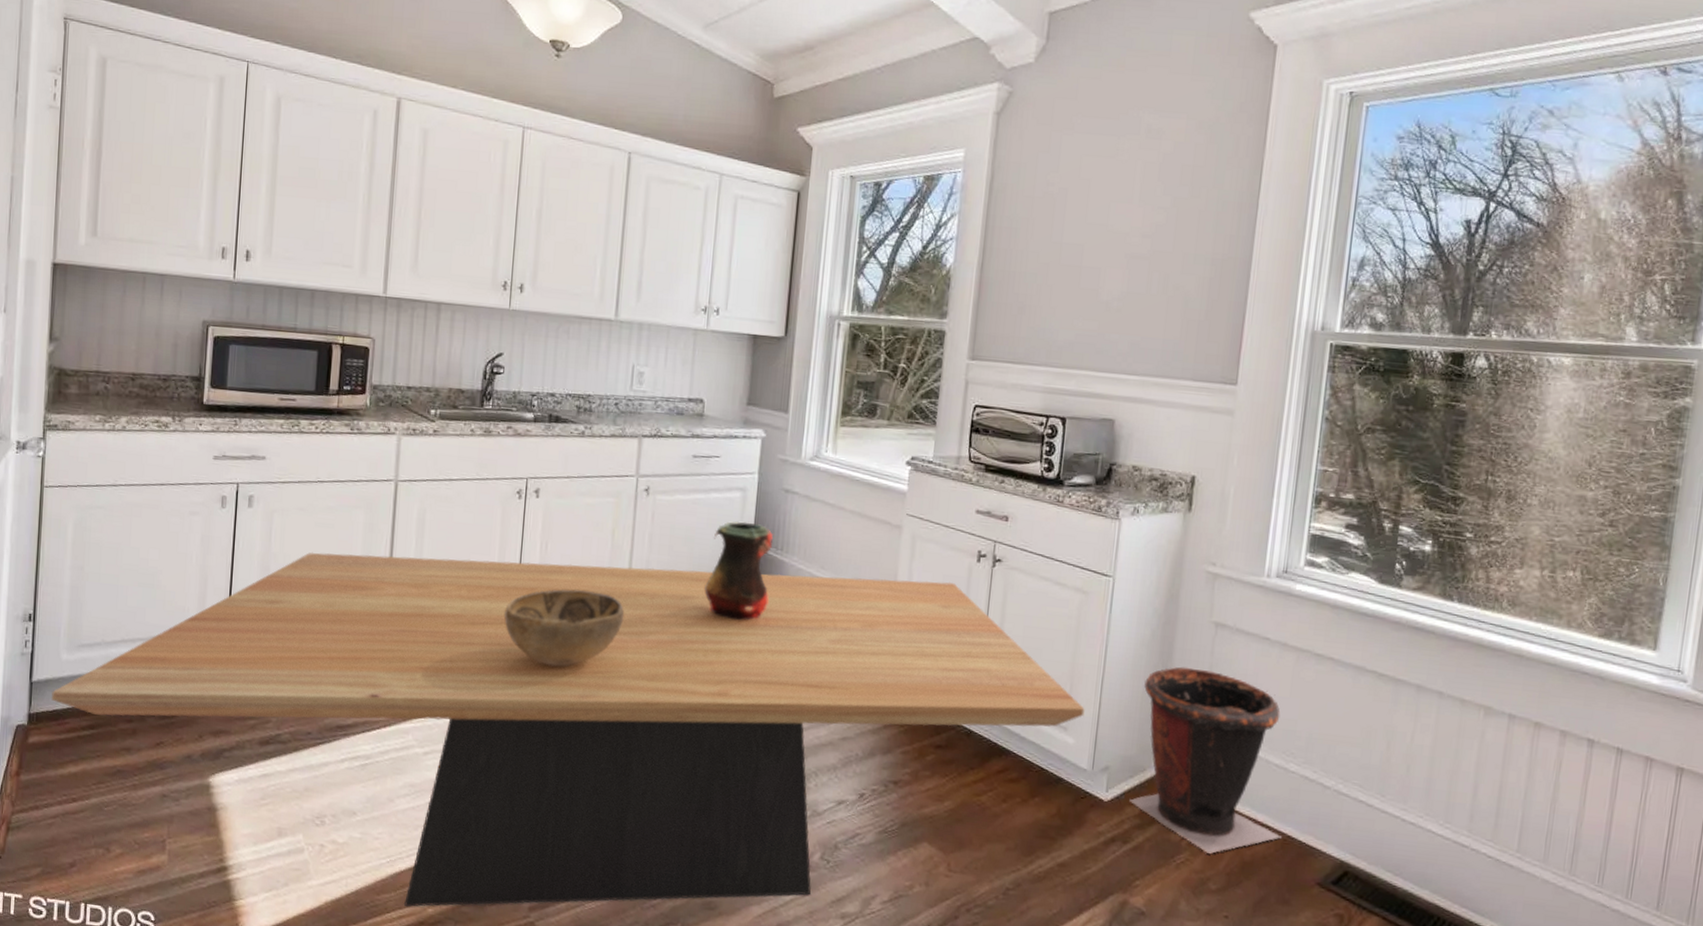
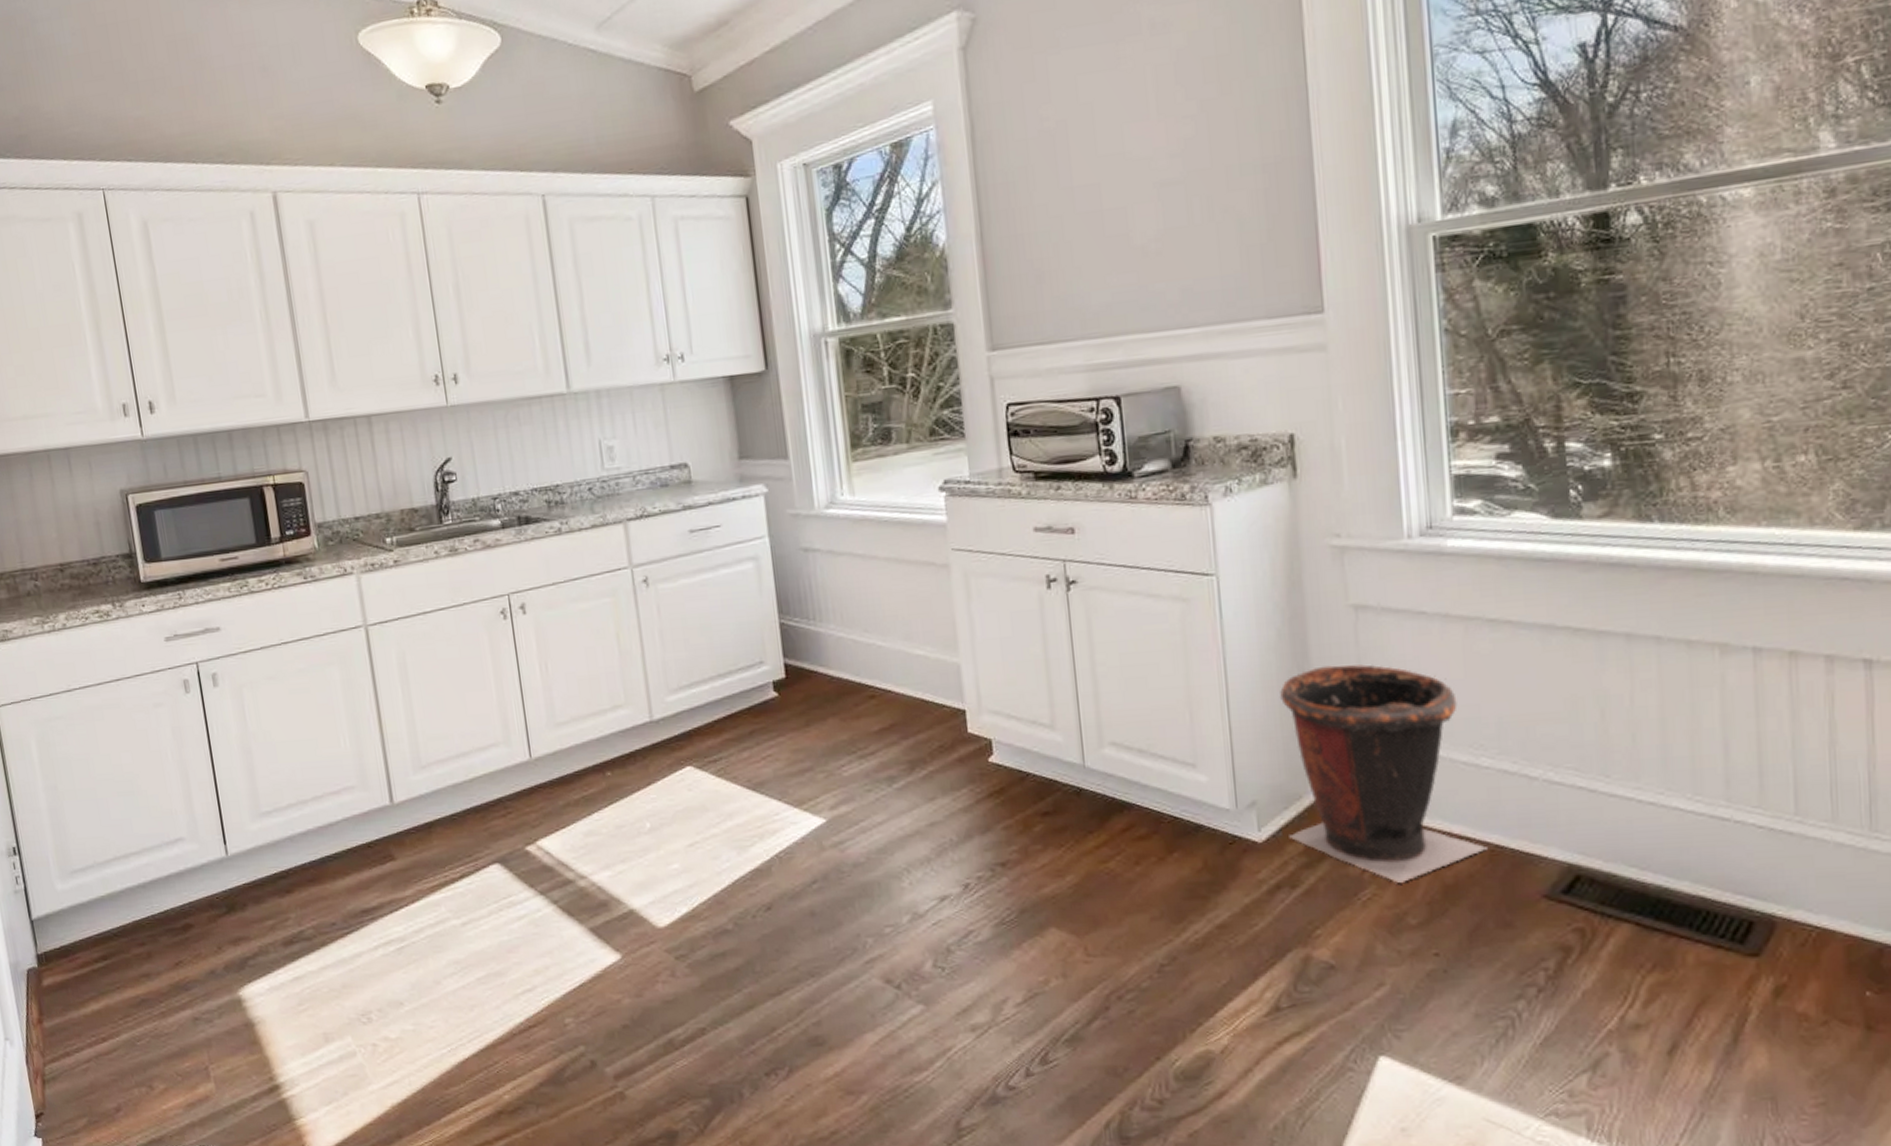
dining table: present [50,552,1085,907] -> none [55,618,1214,1096]
decorative bowl: present [504,589,624,667] -> none [516,708,650,802]
vase: present [704,521,773,621] -> none [732,594,811,710]

